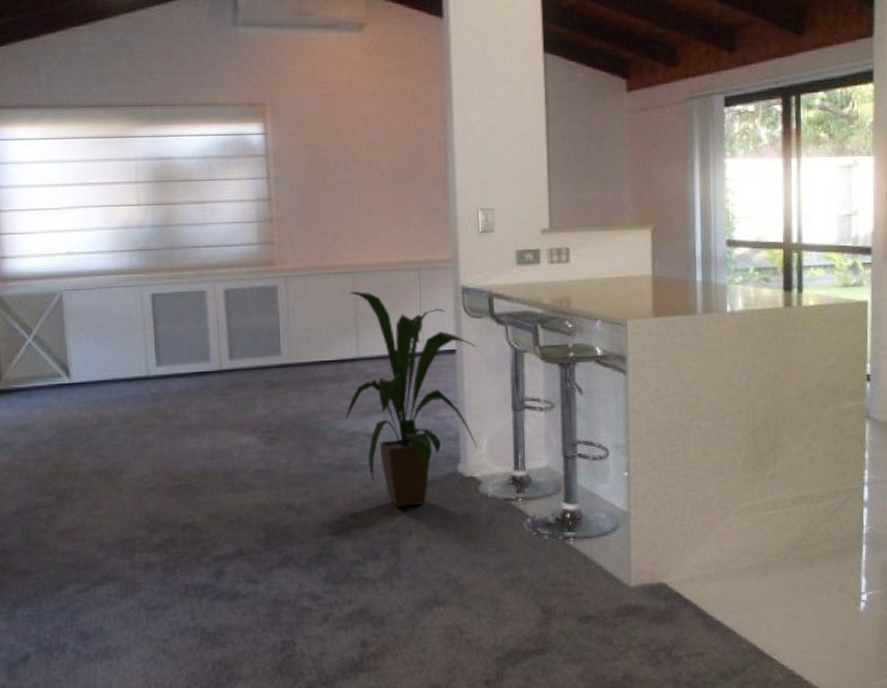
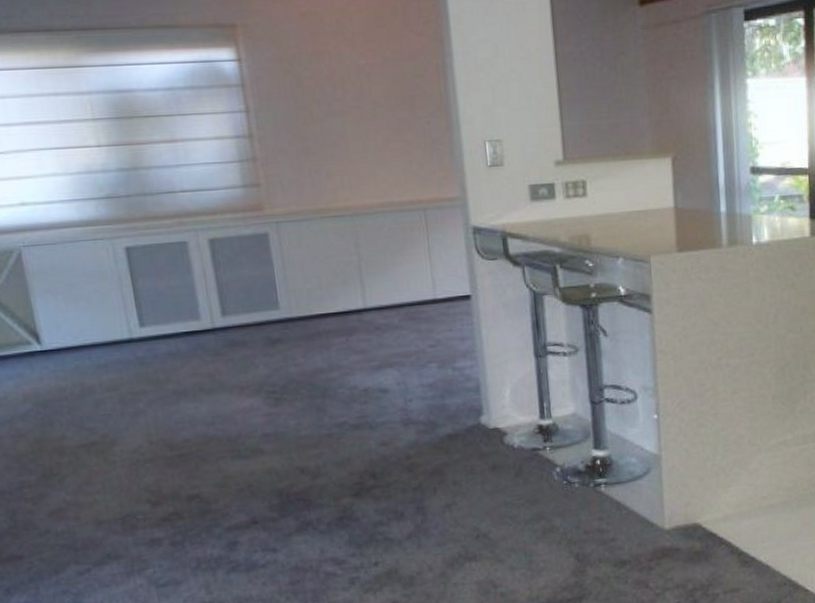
house plant: present [346,291,477,507] -> none [350,235,500,464]

